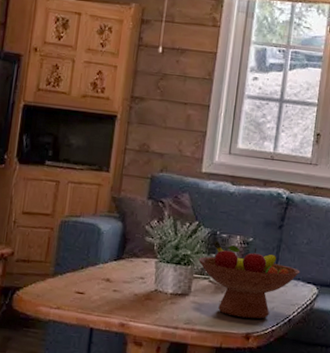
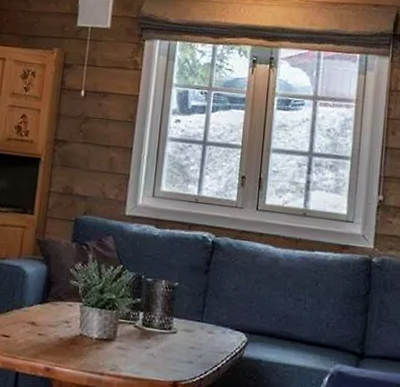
fruit bowl: present [198,240,300,319] -> none [124,284,228,367]

